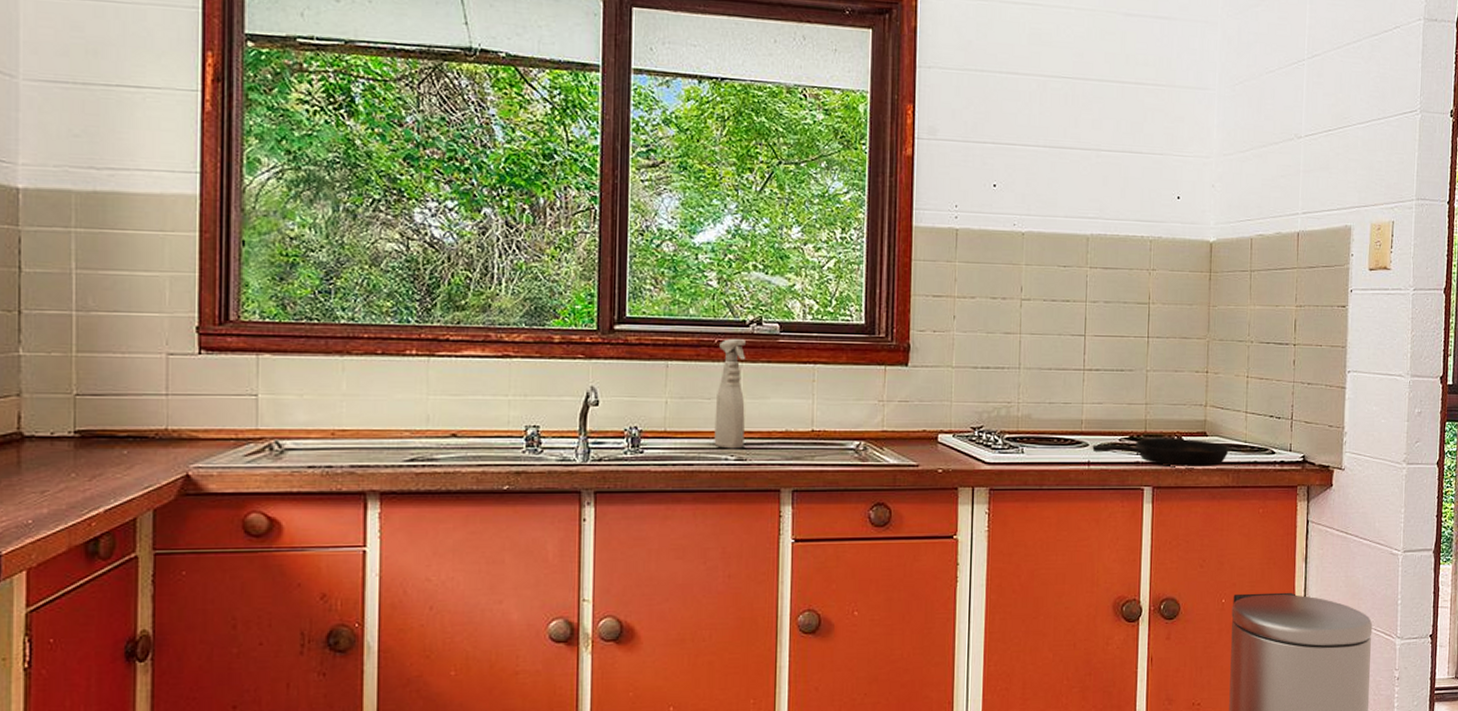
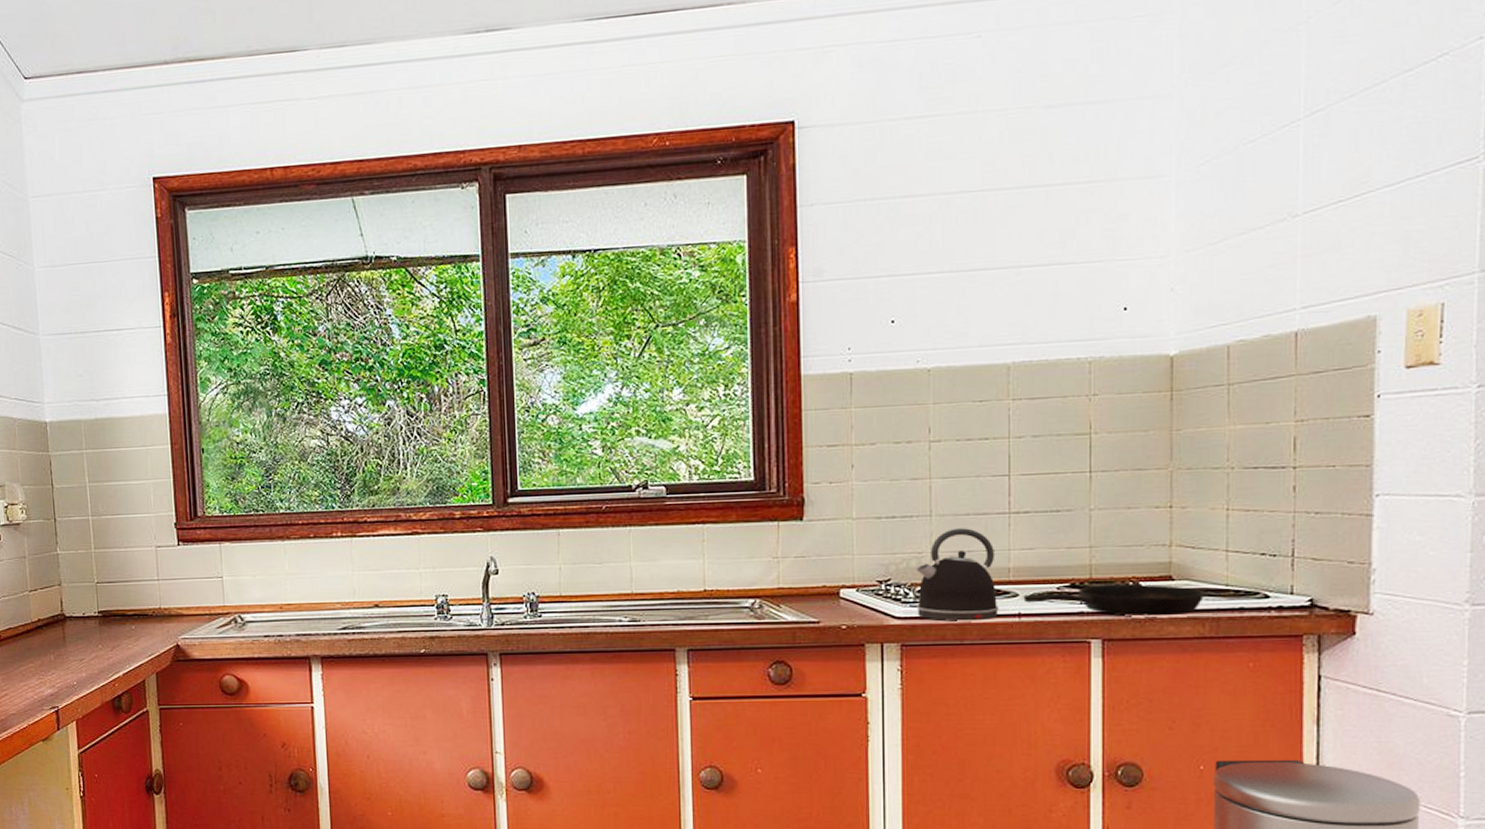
spray bottle: present [714,339,747,449] -> none [606,504,637,611]
kettle: none [1003,381,1072,468] -> present [916,528,999,622]

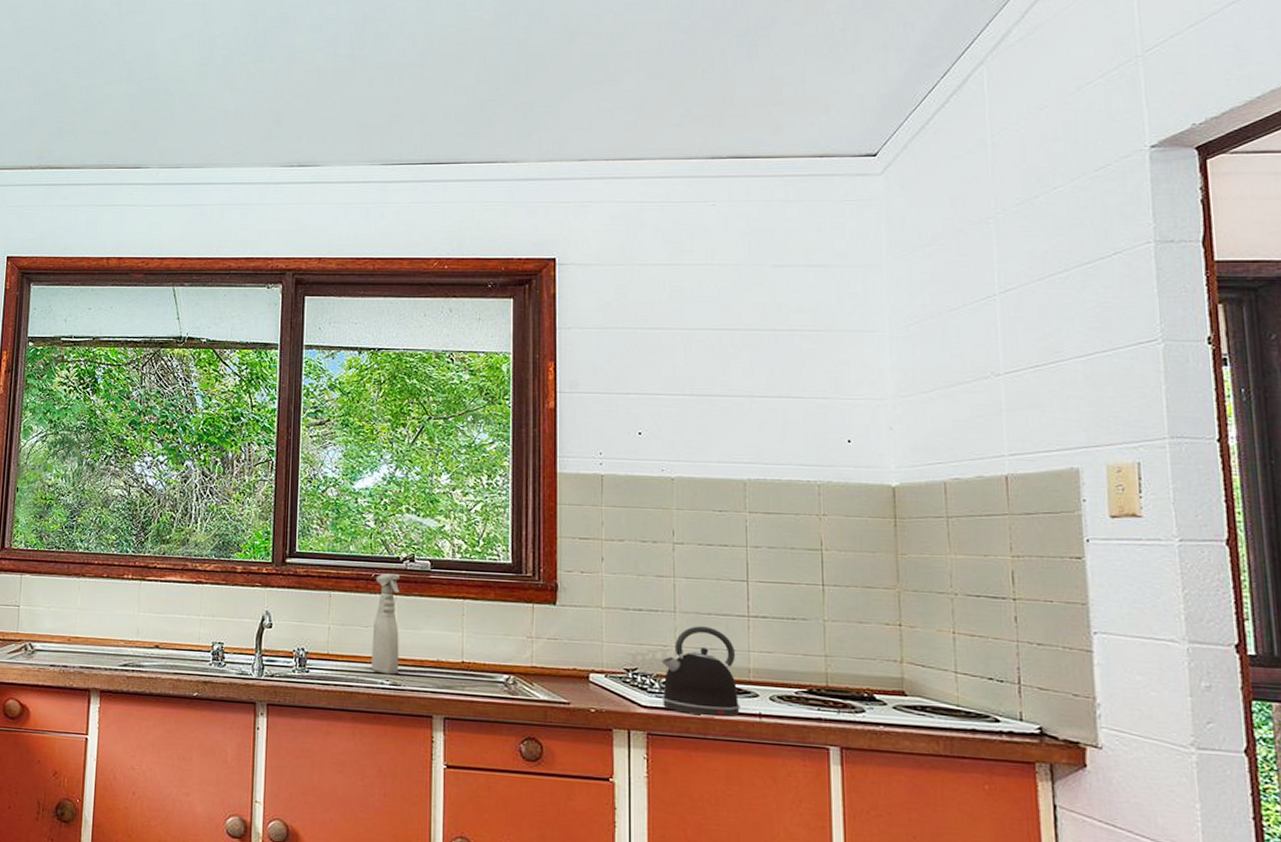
spray bottle: none [606,504,637,611] -> present [371,573,401,675]
frying pan: present [1023,584,1206,617] -> none [763,693,938,731]

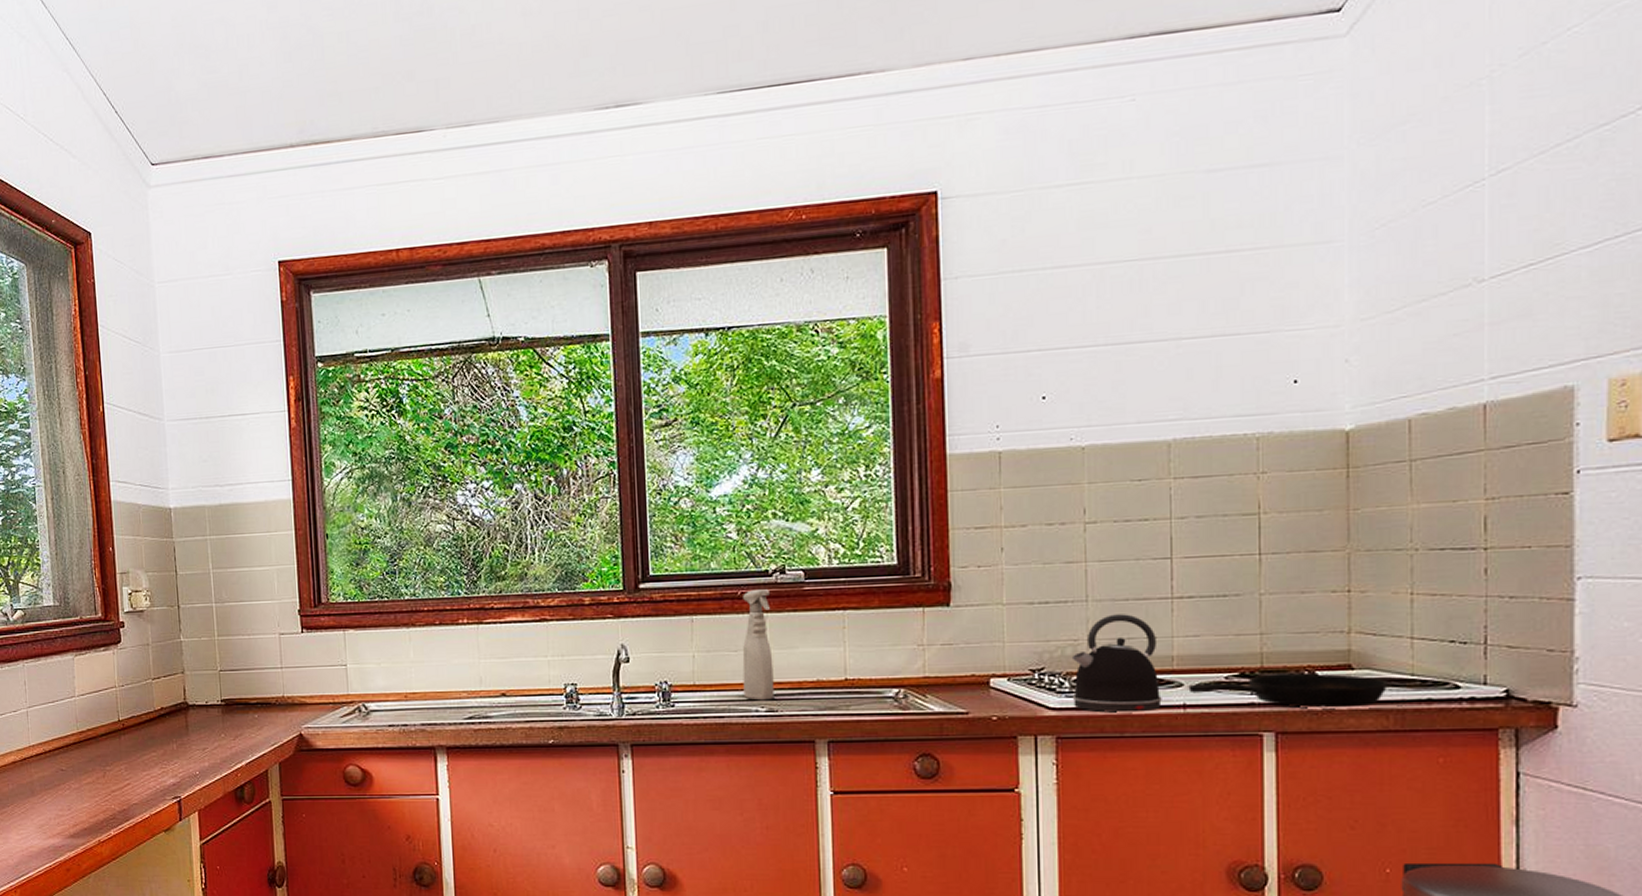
frying pan: none [763,693,938,731] -> present [1188,673,1389,708]

